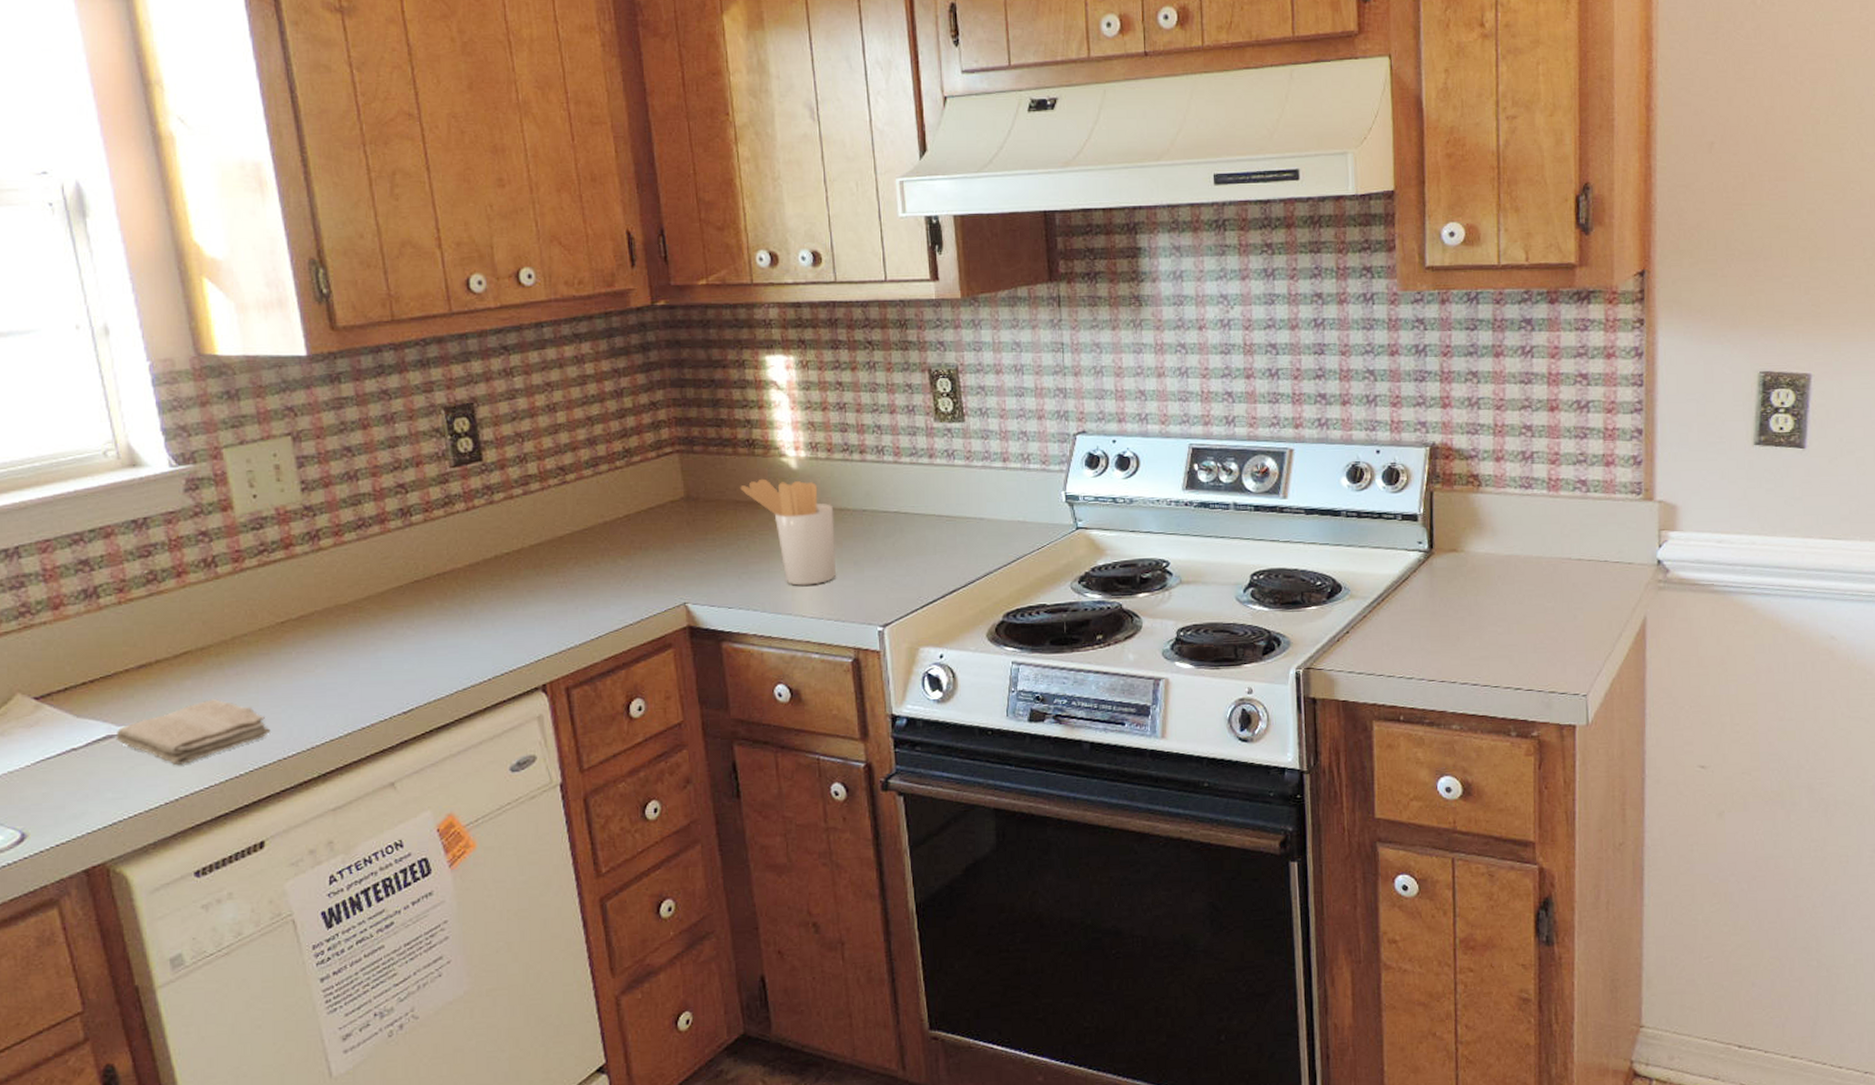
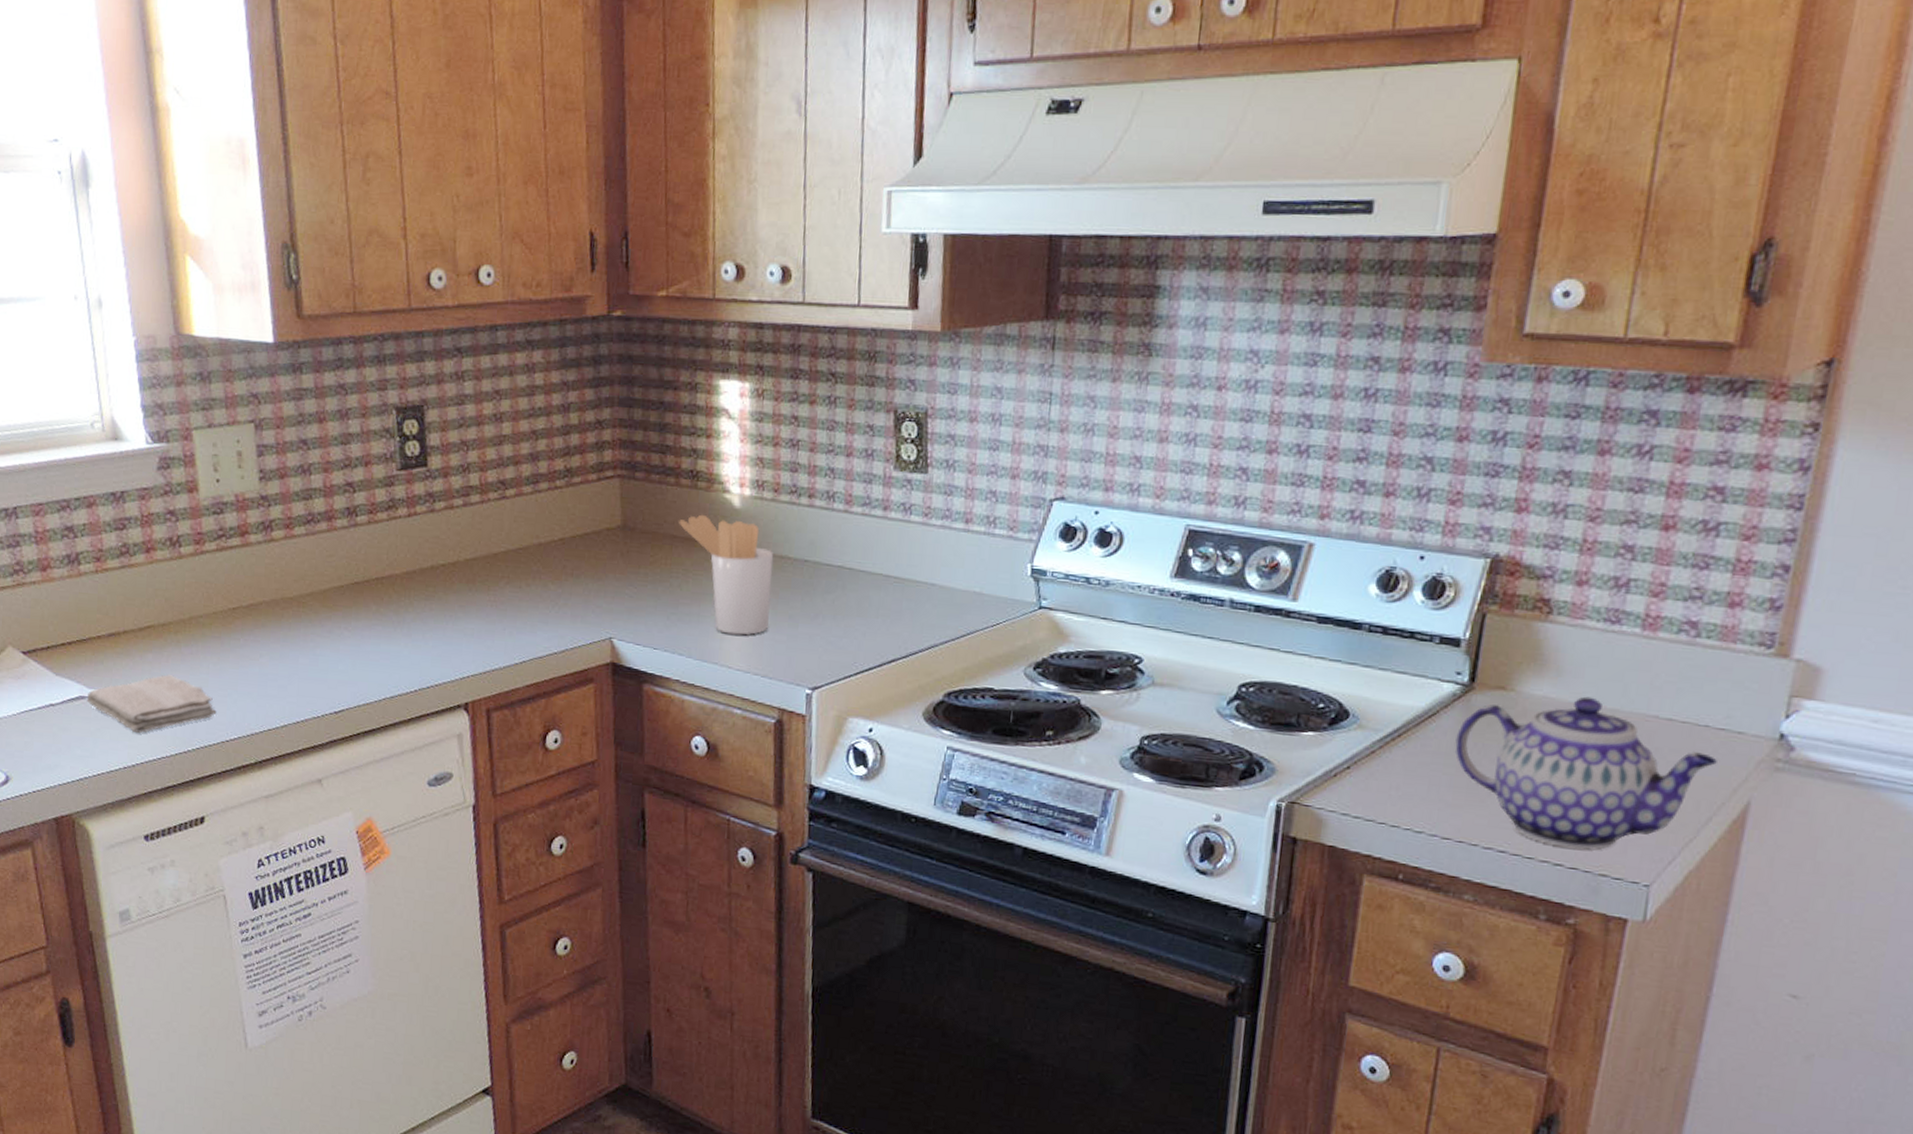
teapot: none [1426,549,1618,674] -> present [1454,696,1717,850]

